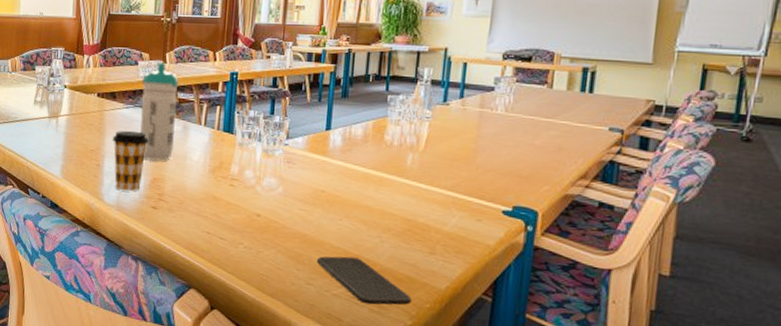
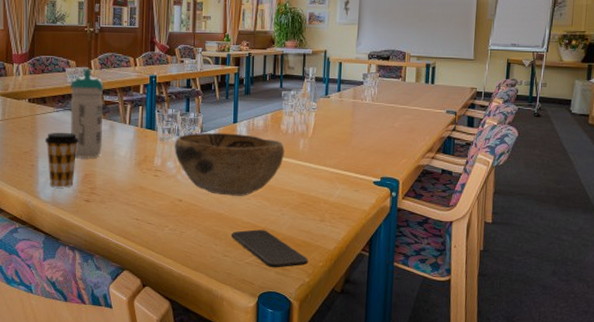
decorative bowl: none [254,139,388,216] -> present [174,132,284,197]

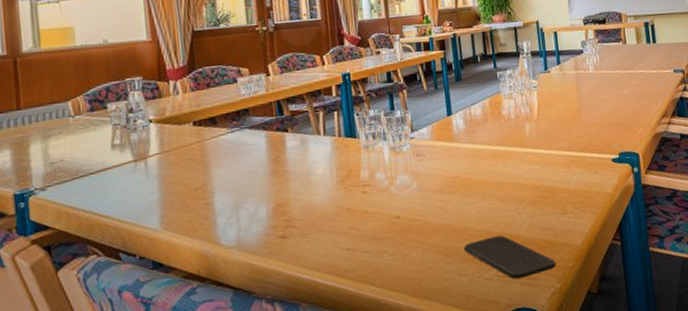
coffee cup: present [44,132,79,188] -> none [219,155,264,227]
water bottle: present [70,69,104,159] -> none [245,75,294,186]
decorative bowl: present [174,132,284,197] -> none [382,127,511,203]

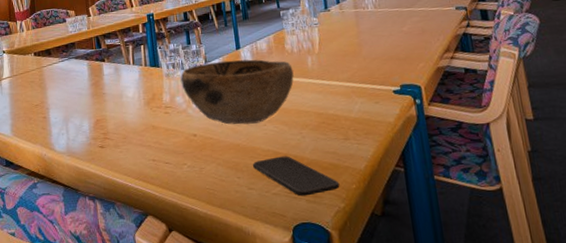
decorative bowl: none [382,127,511,203] -> present [180,59,294,125]

